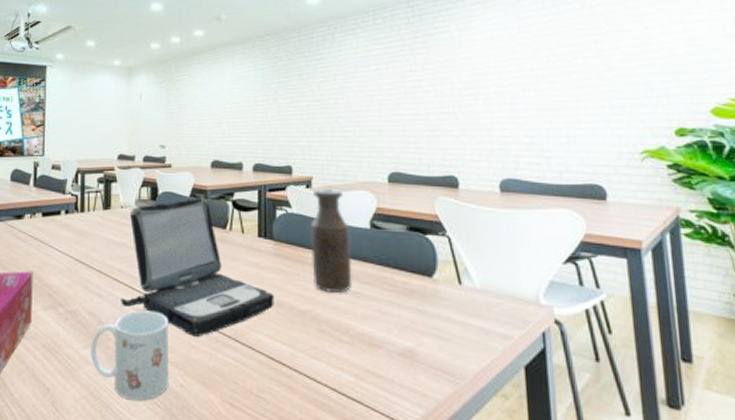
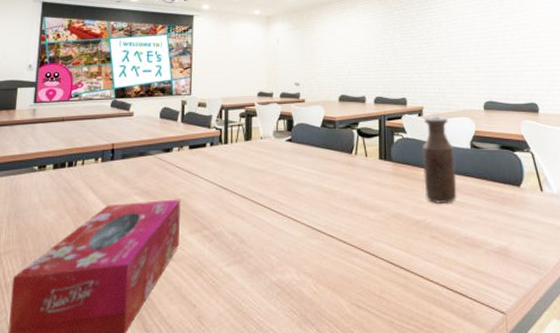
mug: present [91,310,169,401] -> none [234,228,303,309]
laptop: present [121,198,274,337] -> none [260,127,393,249]

